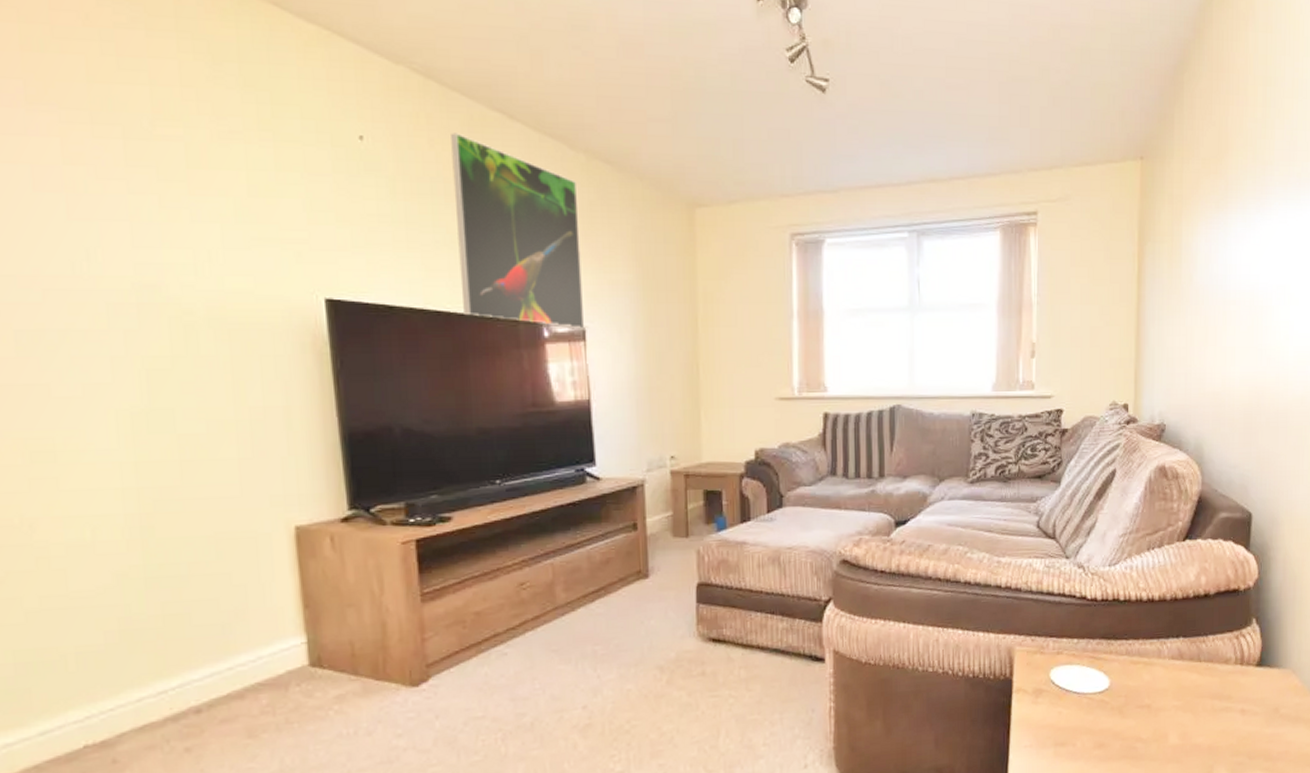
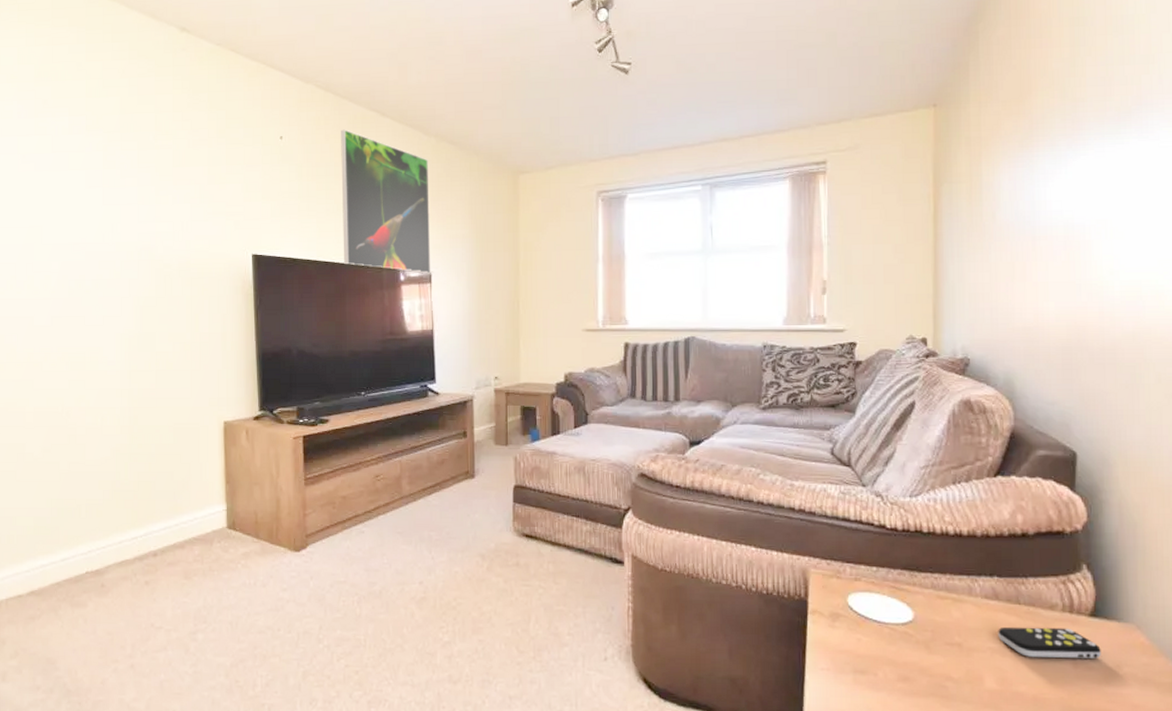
remote control: none [1181,679,1264,711] -> present [998,627,1101,658]

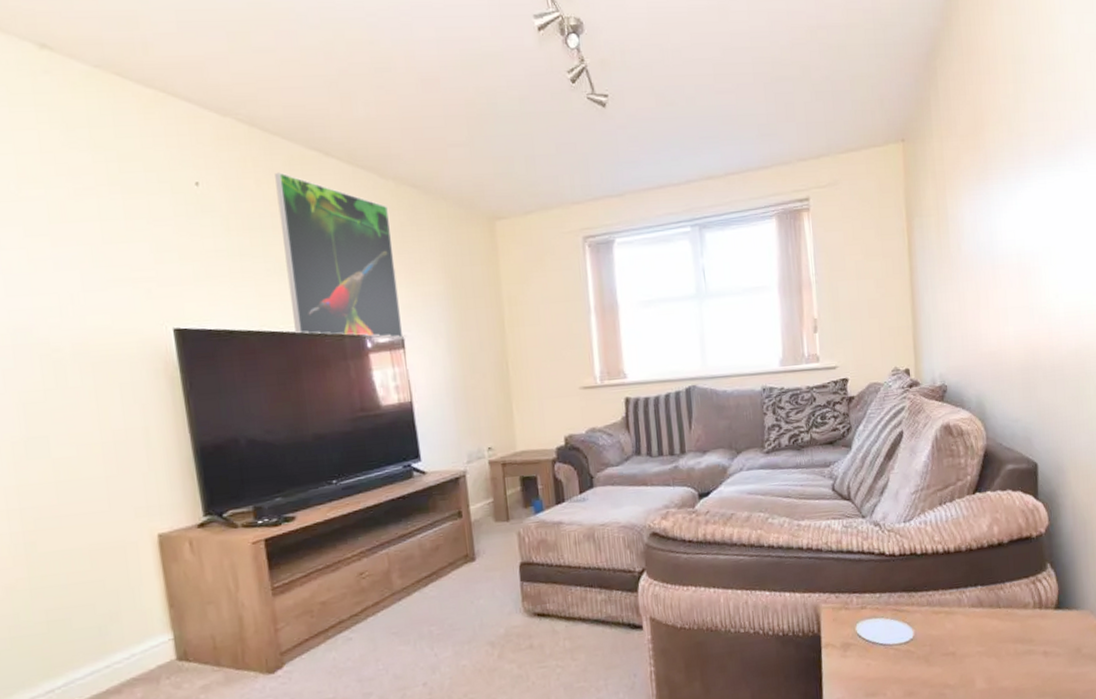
remote control: present [998,627,1101,658] -> none [984,622,1065,655]

